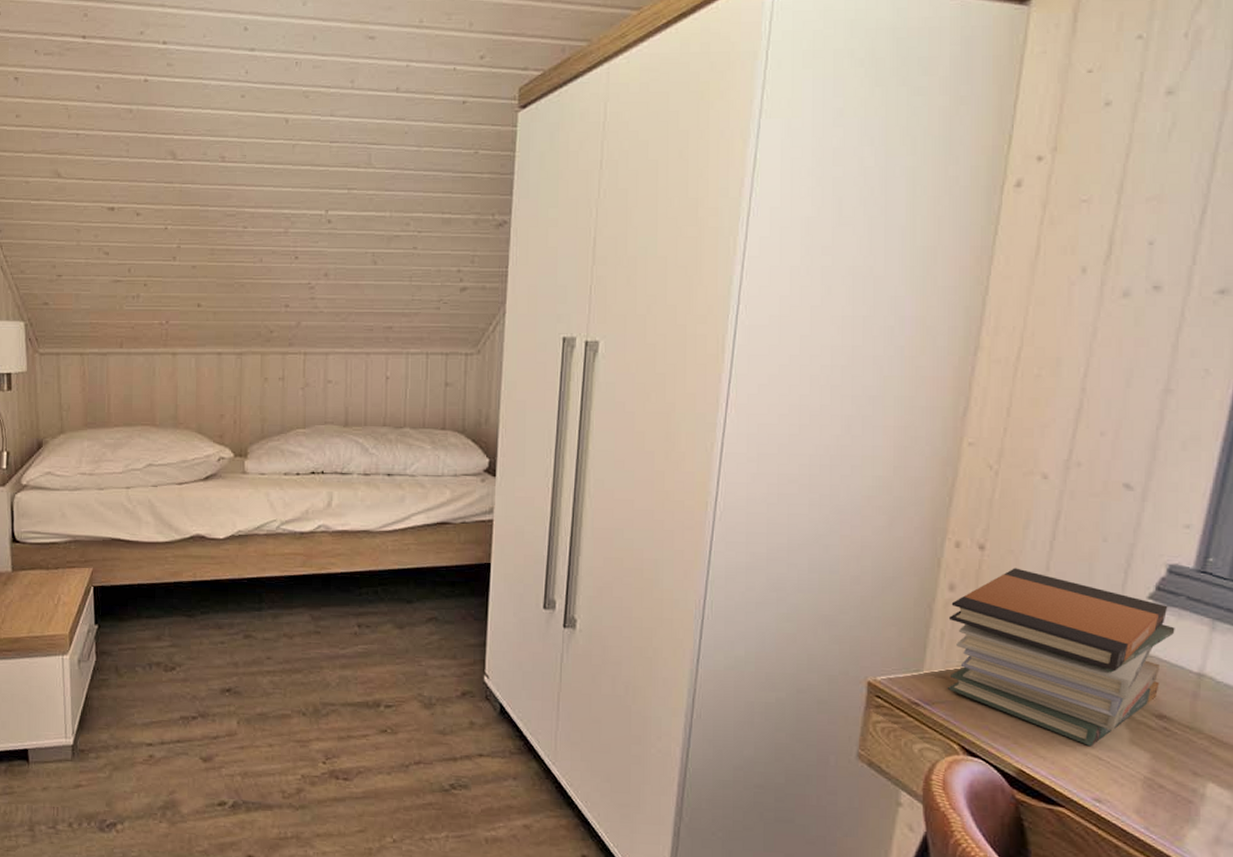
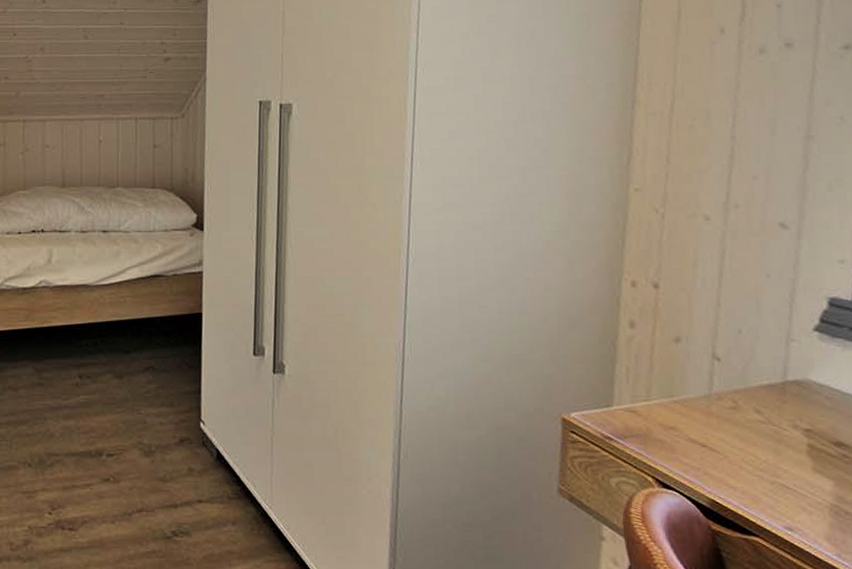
book stack: present [948,568,1175,747] -> none [632,304,842,476]

